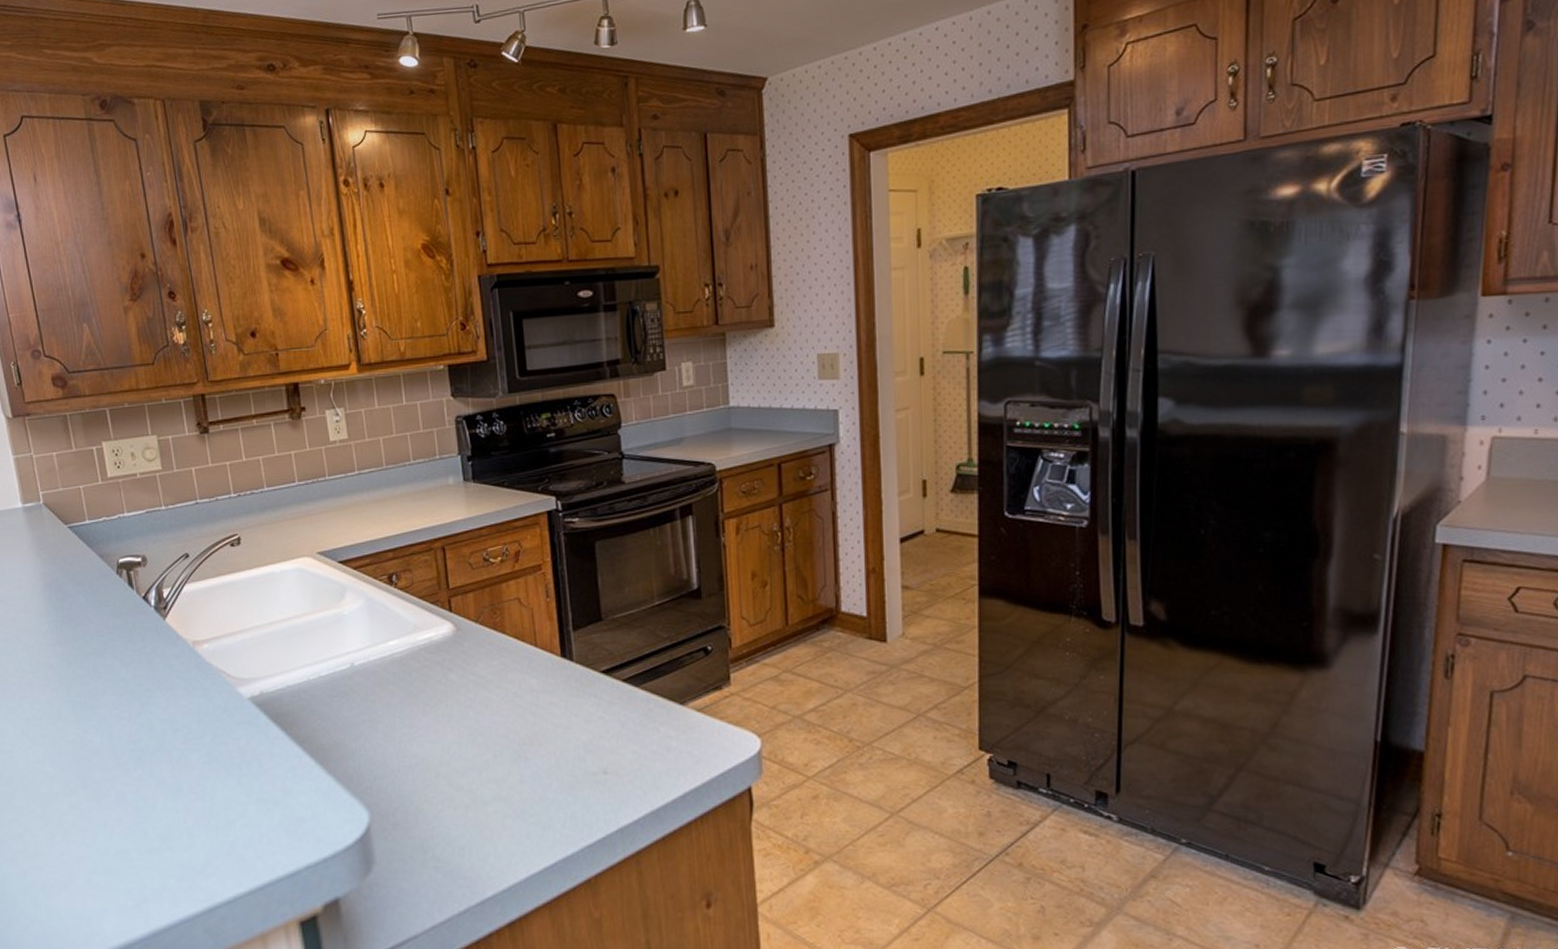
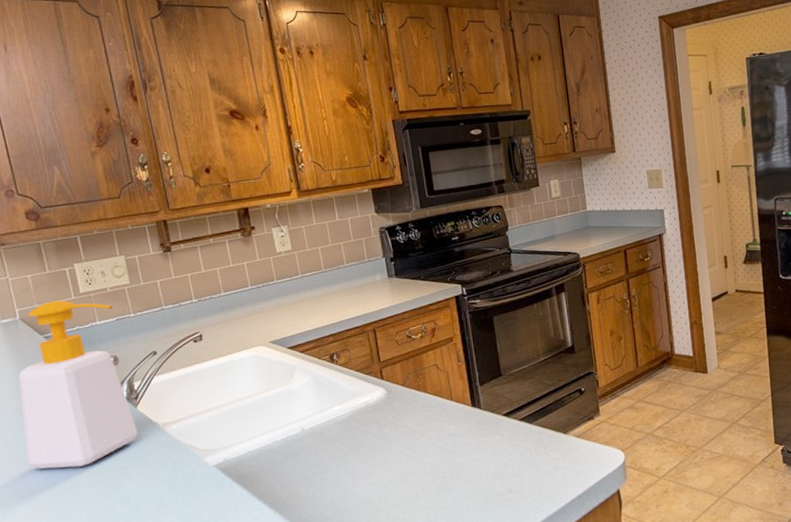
soap bottle: none [41,484,165,683] -> present [18,300,138,469]

